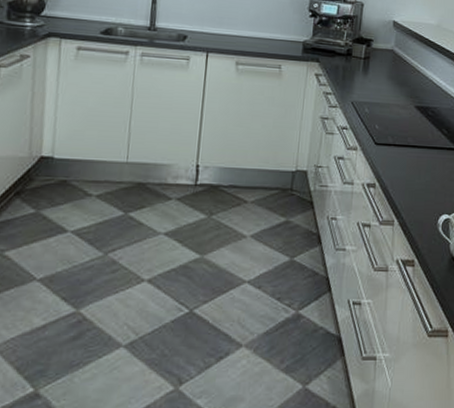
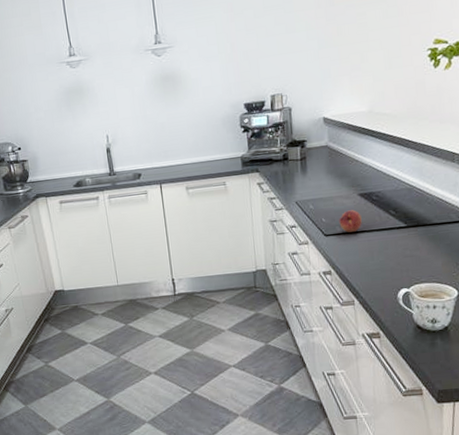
fruit: none [392,121,415,145] -> present [339,210,362,232]

